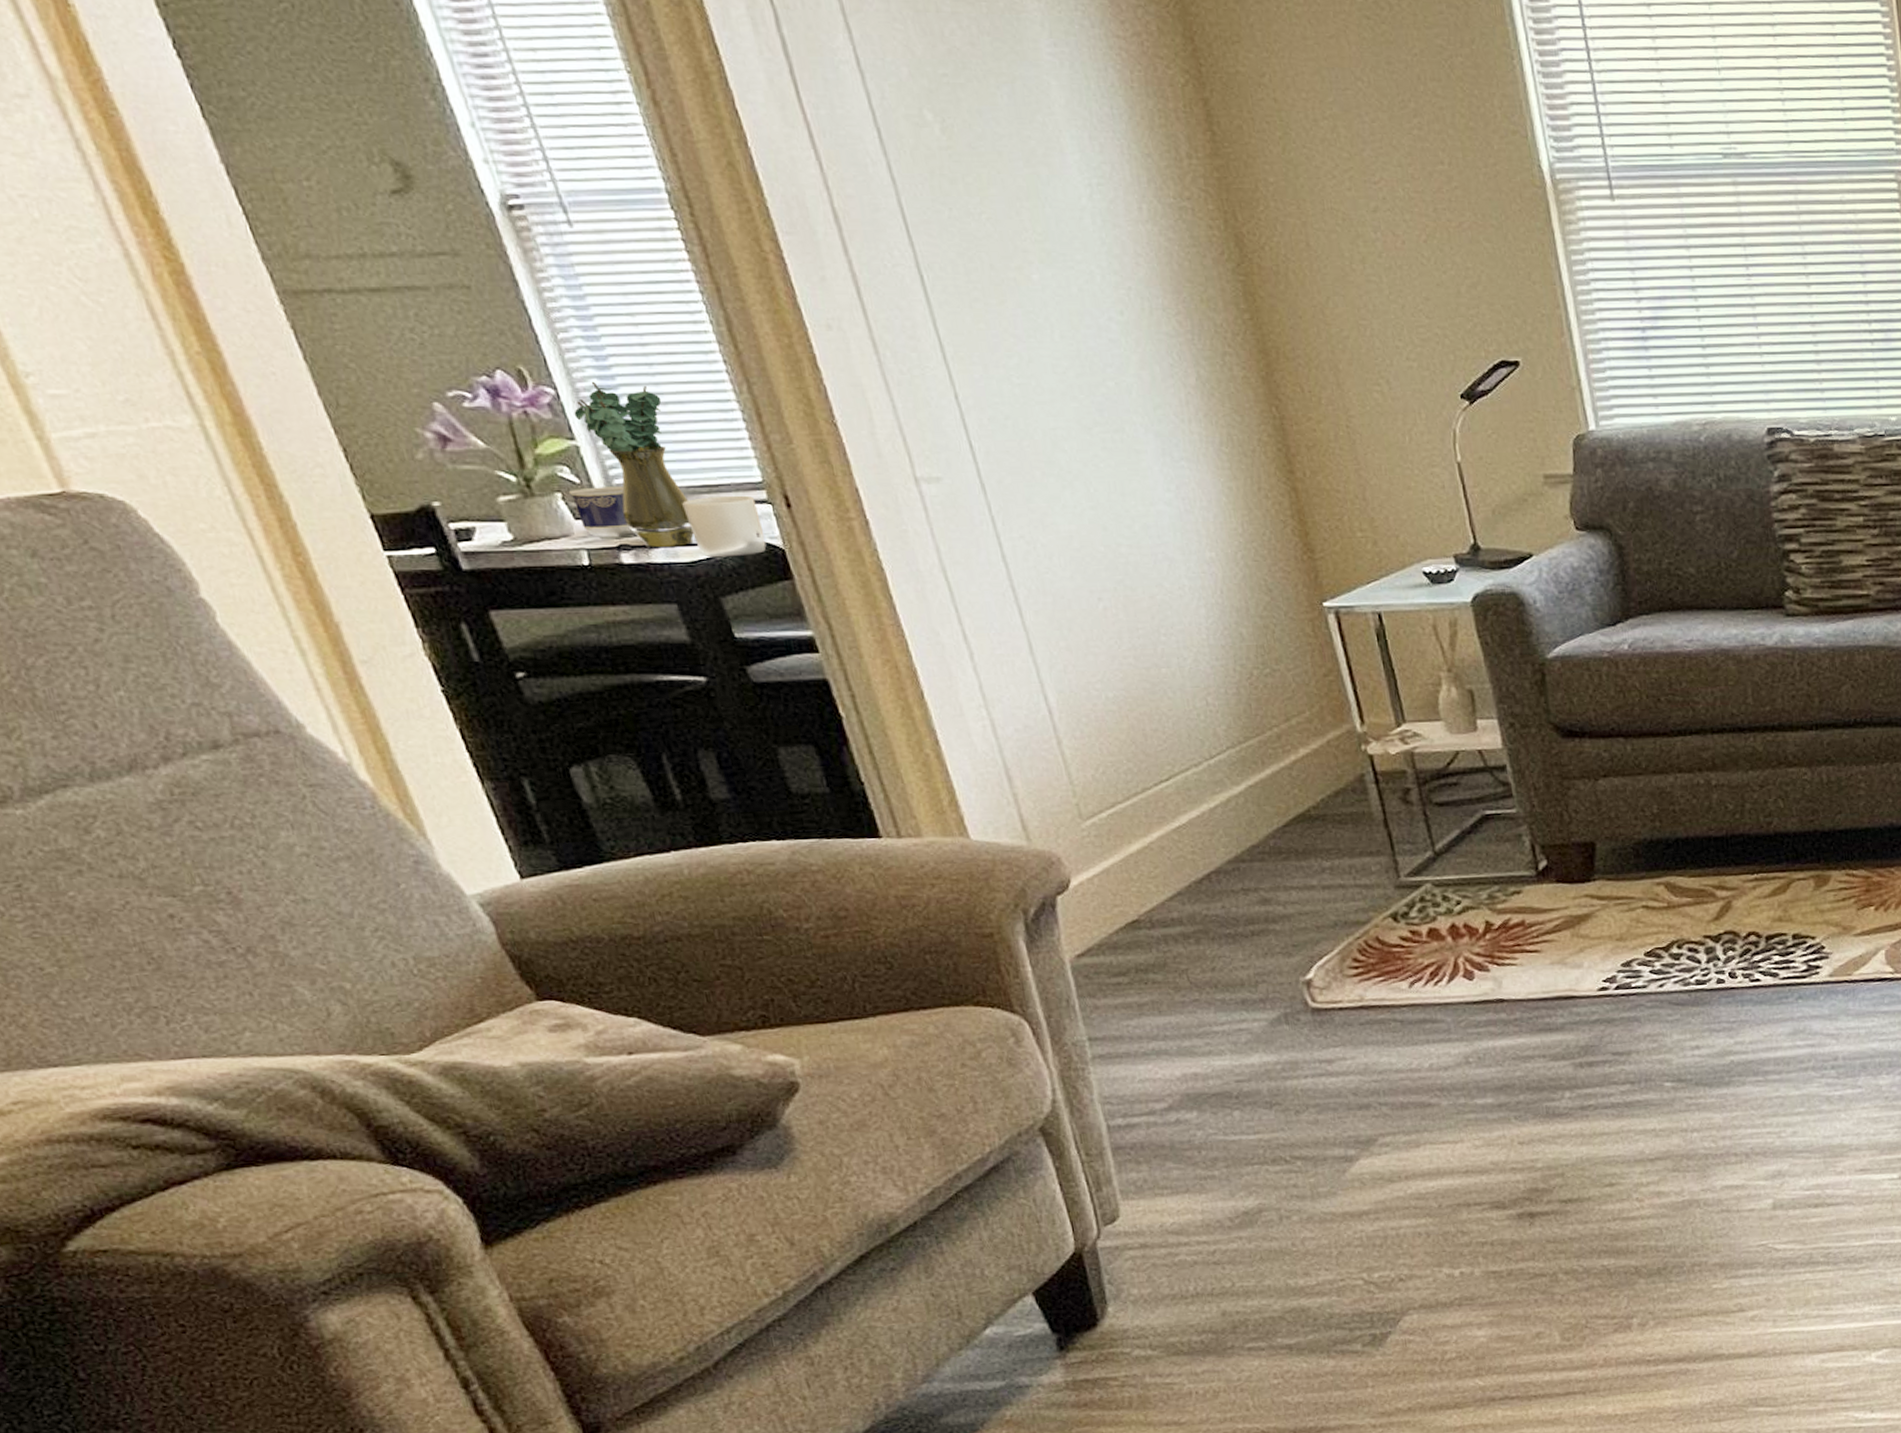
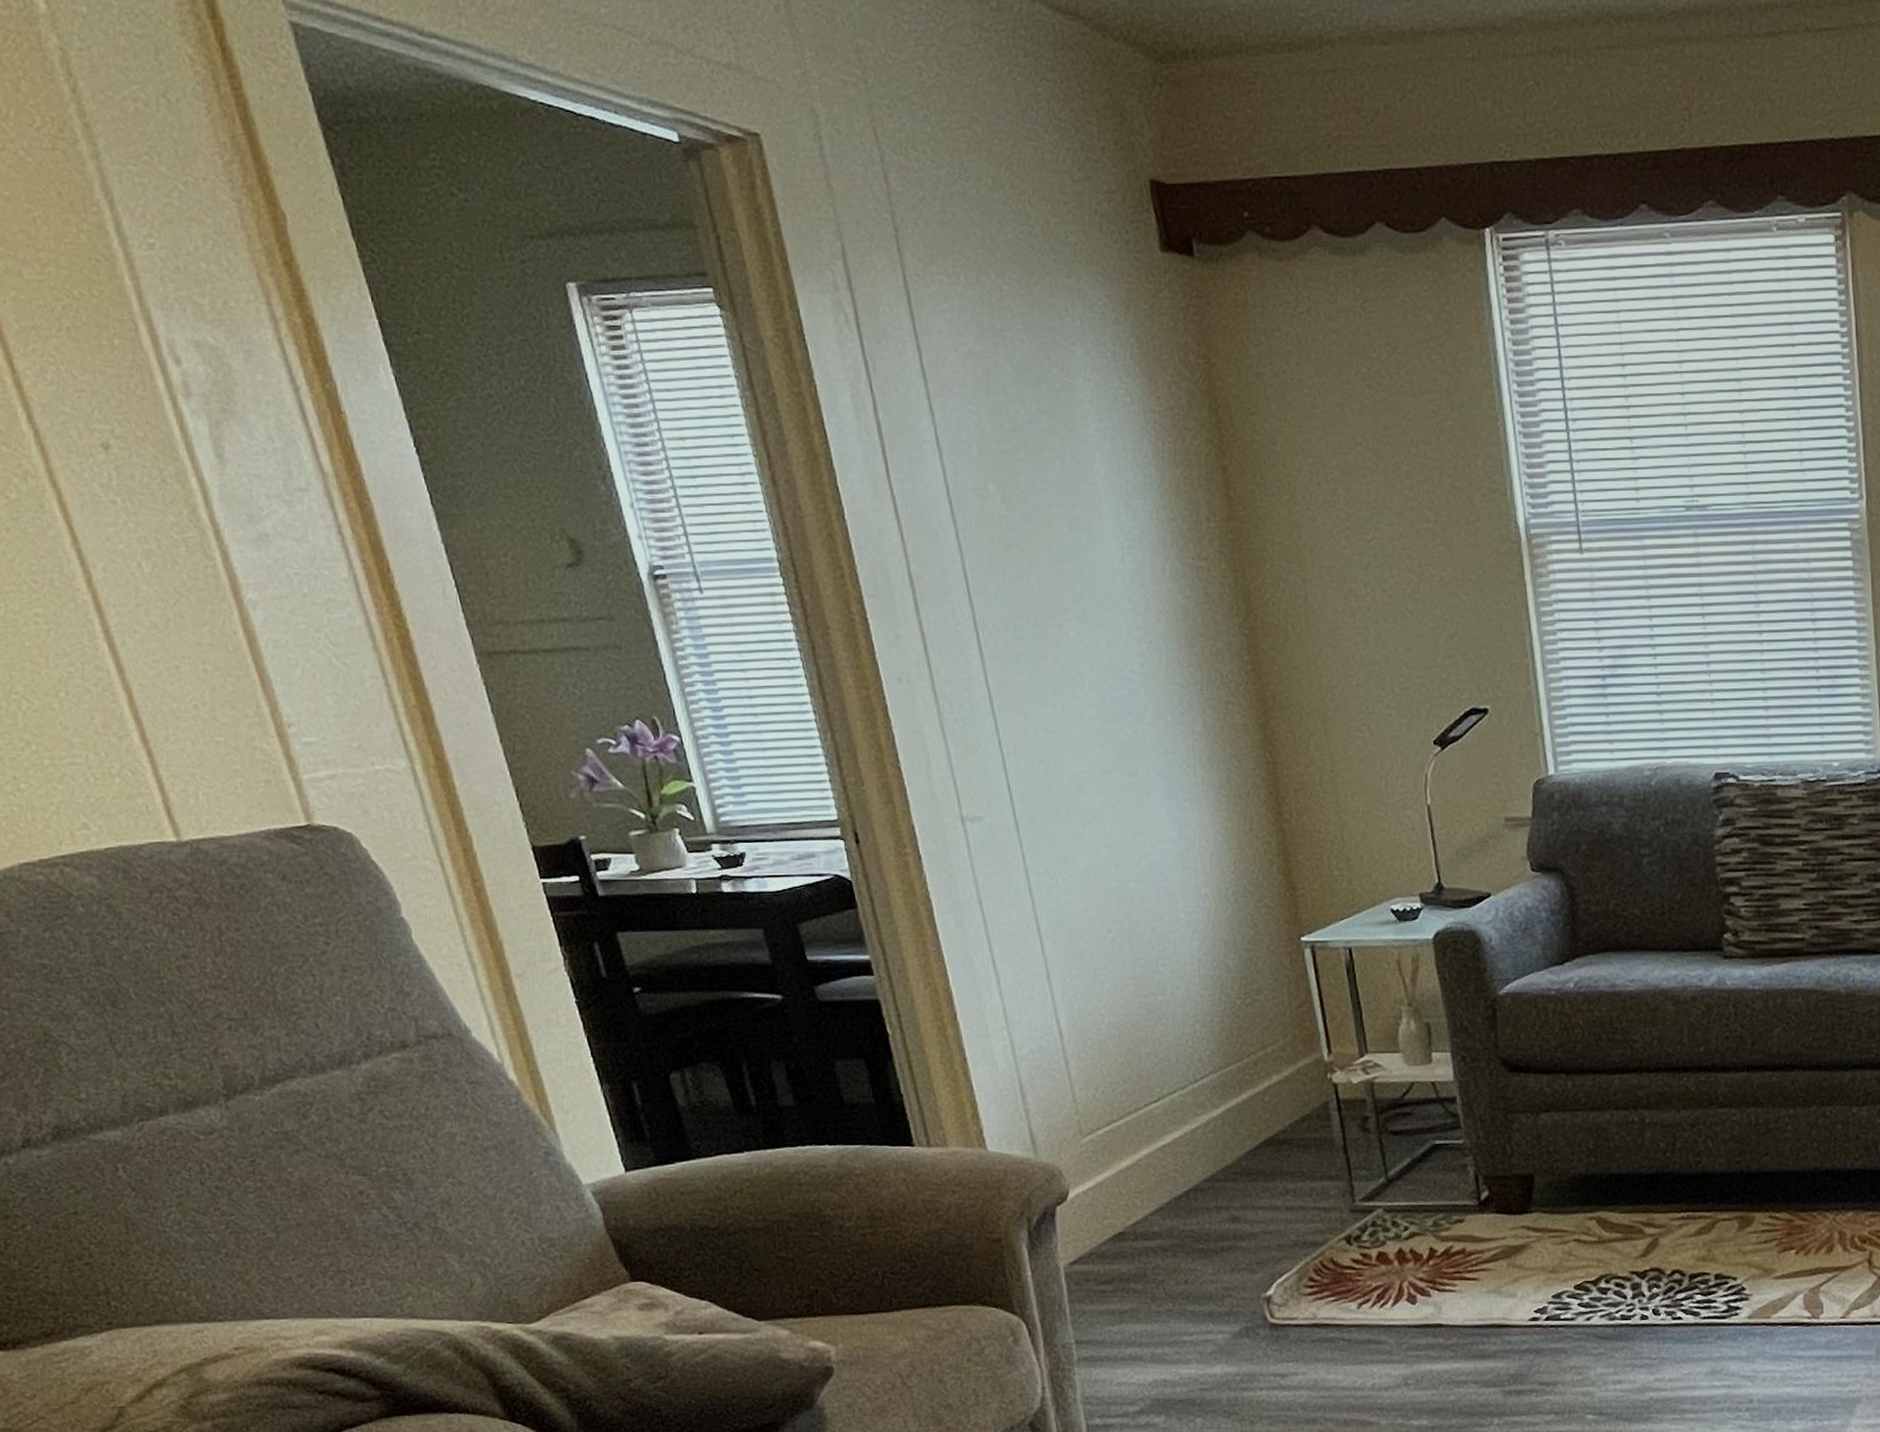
cup: present [569,486,636,540] -> none [685,823,734,871]
vase: present [573,381,694,548] -> none [693,729,781,879]
mug: present [682,495,767,558] -> none [773,832,838,888]

